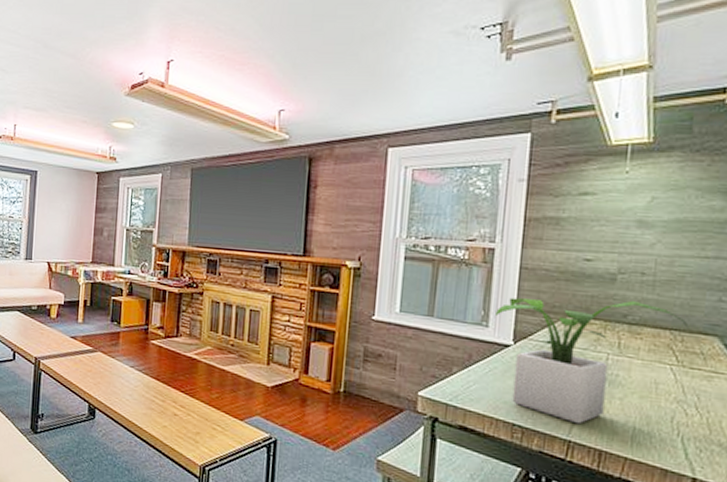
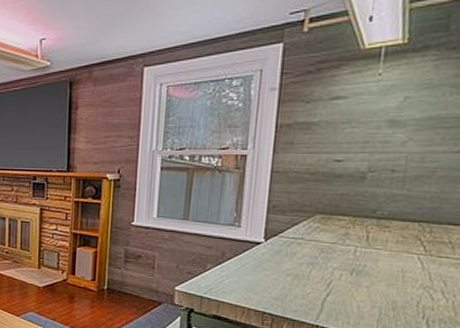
potted plant: present [496,297,689,425] -> none [247,196,438,311]

